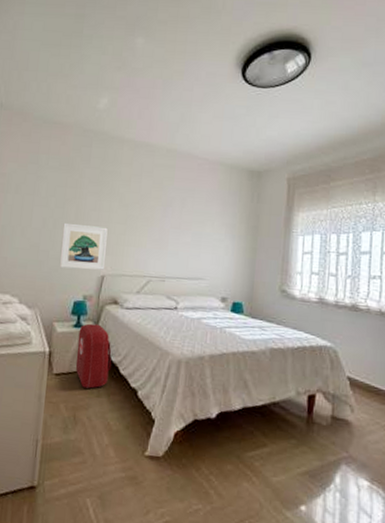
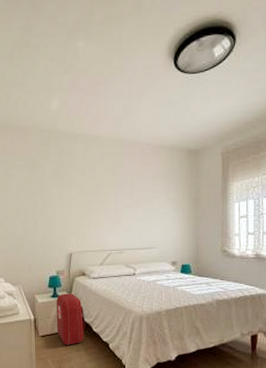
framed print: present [59,222,108,271] -> none [33,212,71,250]

